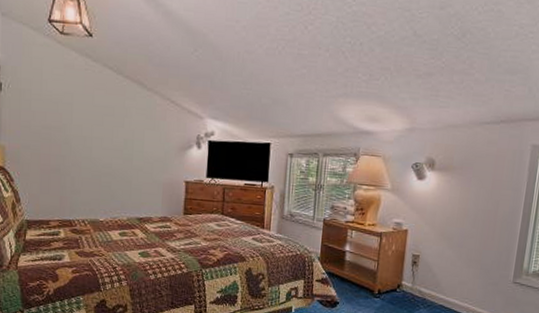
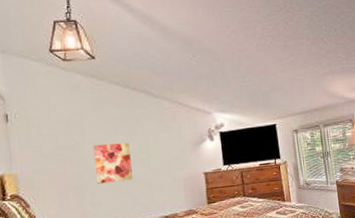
wall art: none [78,130,115,174] -> present [93,142,133,184]

